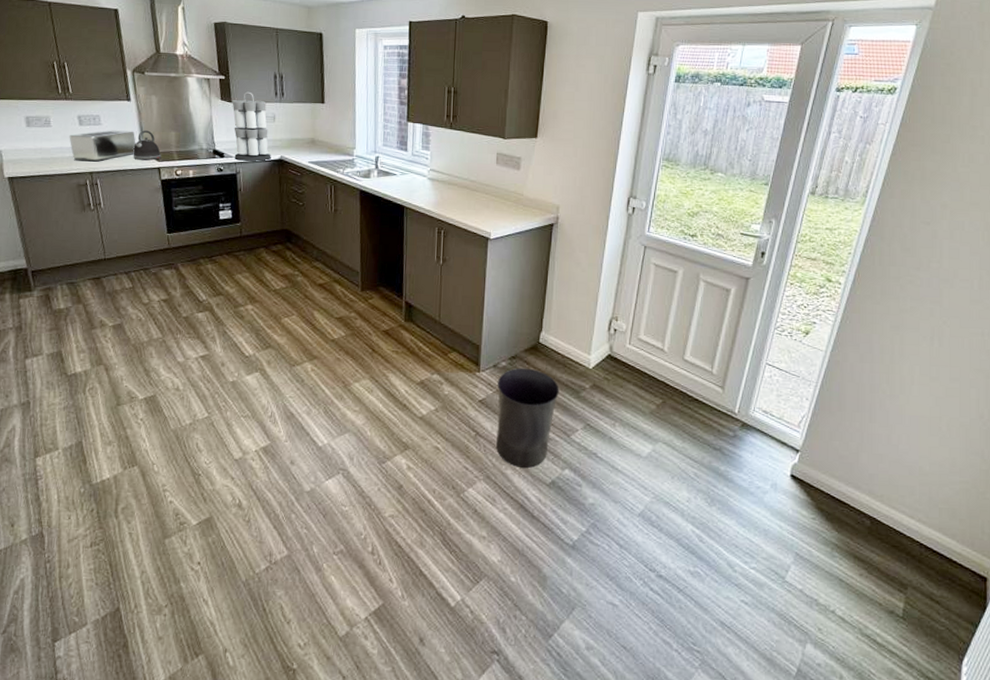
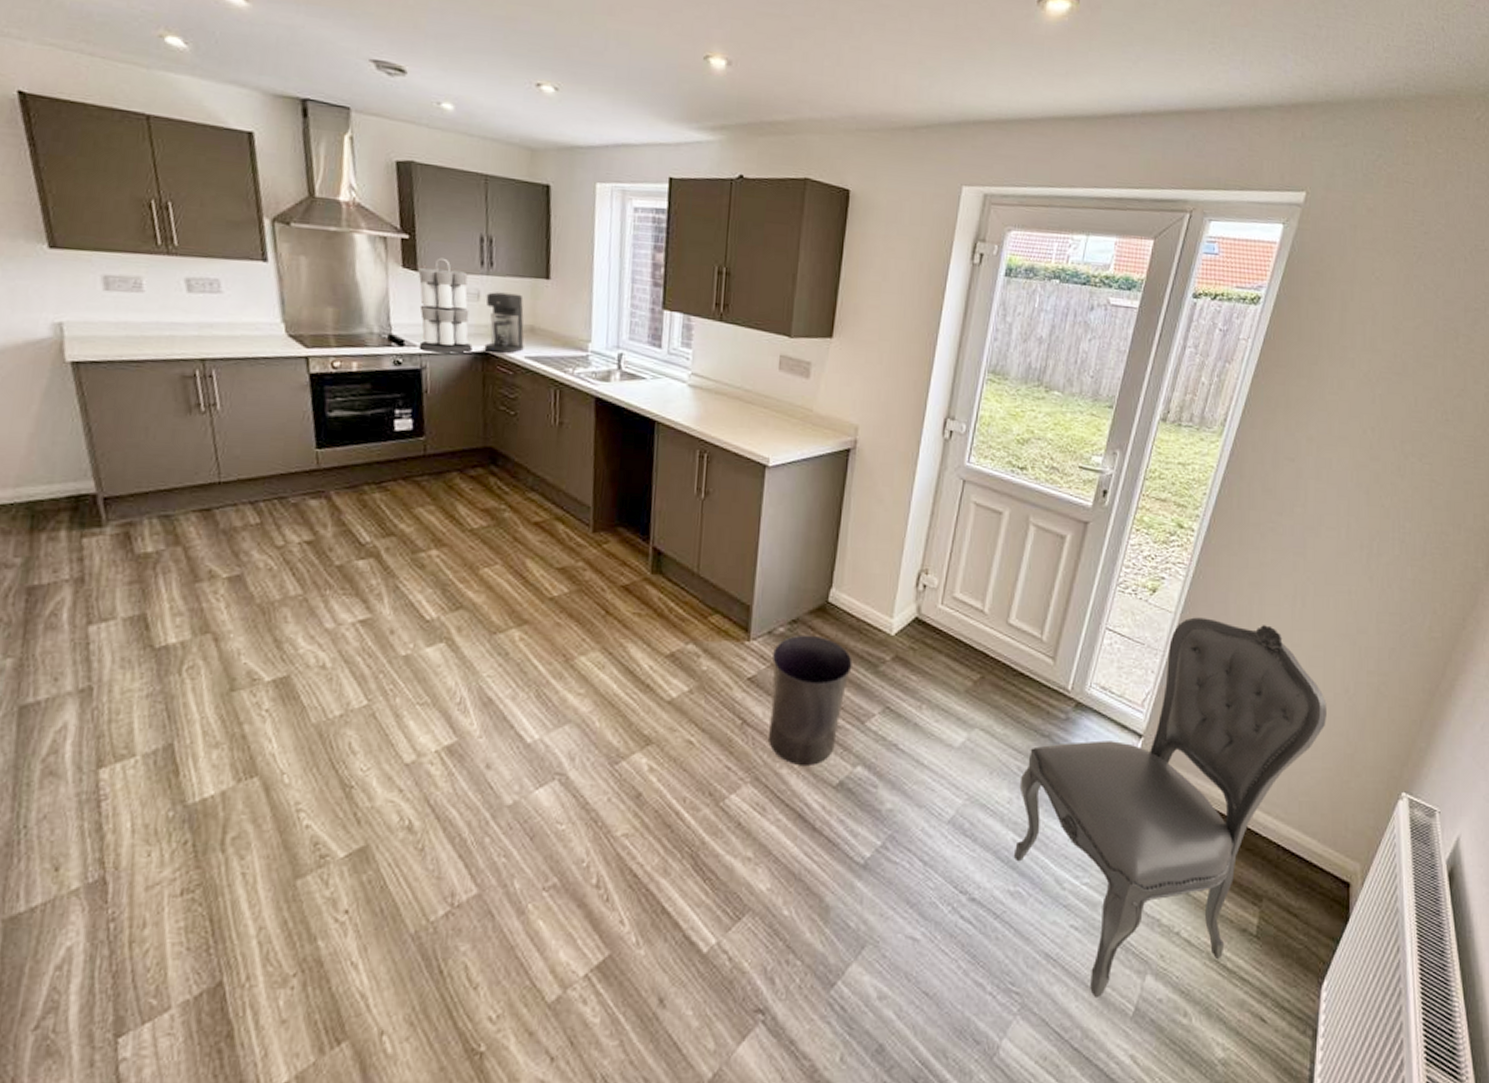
toaster: present [69,130,136,162] -> none [170,300,274,345]
kettle: present [133,130,162,161] -> none [268,303,312,346]
coffee maker: none [279,115,308,160] -> present [484,292,524,353]
dining chair: none [692,355,963,659] -> present [1013,617,1327,997]

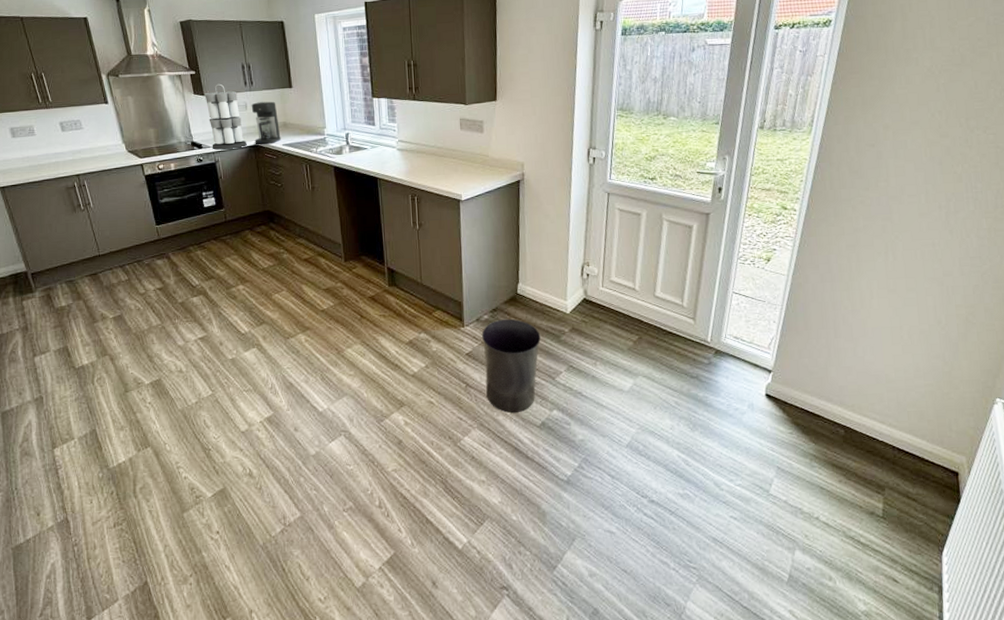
dining chair: present [1013,617,1327,997] -> none [678,276,924,568]

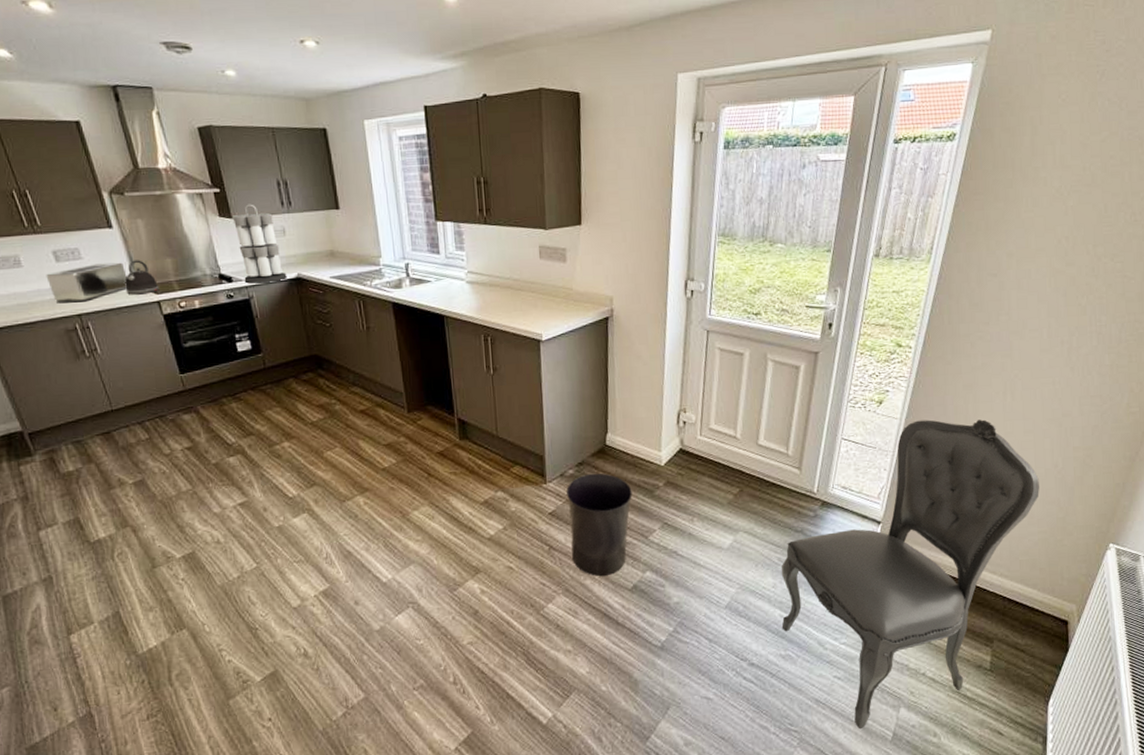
toaster: none [53,132,118,165] -> present [46,262,127,303]
kettle: none [115,130,143,159] -> present [125,260,160,295]
coffee maker: present [251,101,281,144] -> none [290,225,328,277]
dining chair: none [678,276,924,568] -> present [781,419,1040,728]

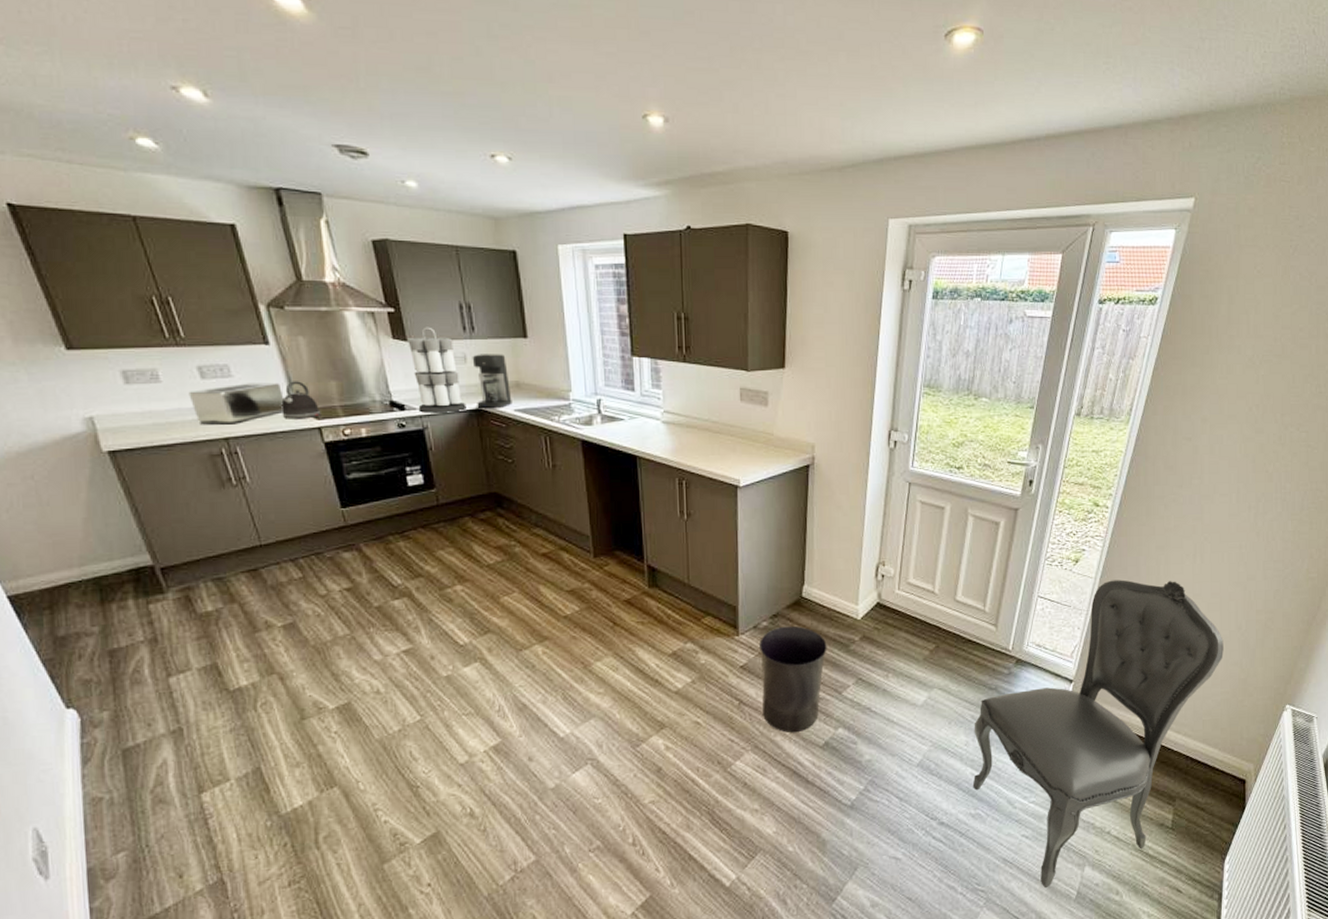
coffee maker: none [290,225,328,277] -> present [472,354,512,408]

